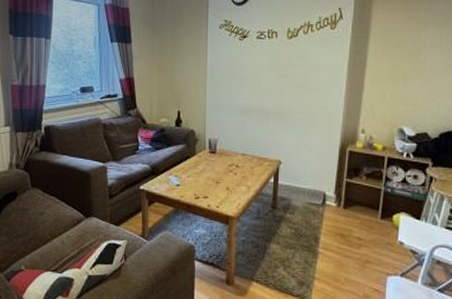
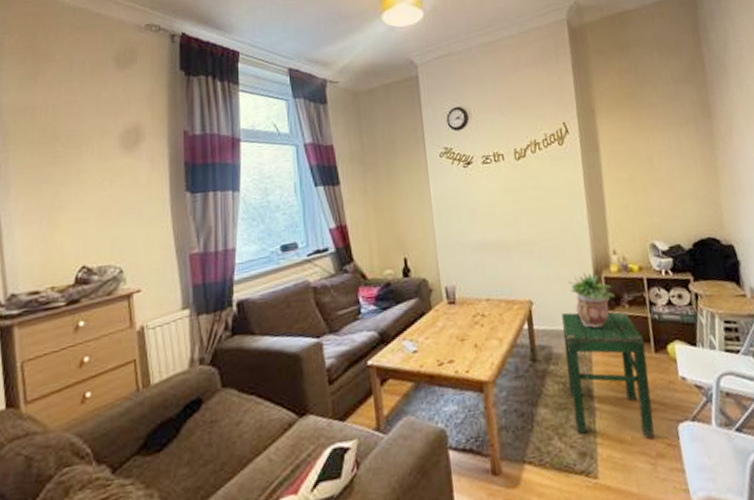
stool: none [299,174,373,284] -> present [561,312,655,439]
potted plant: none [315,145,355,191] -> present [568,273,615,328]

